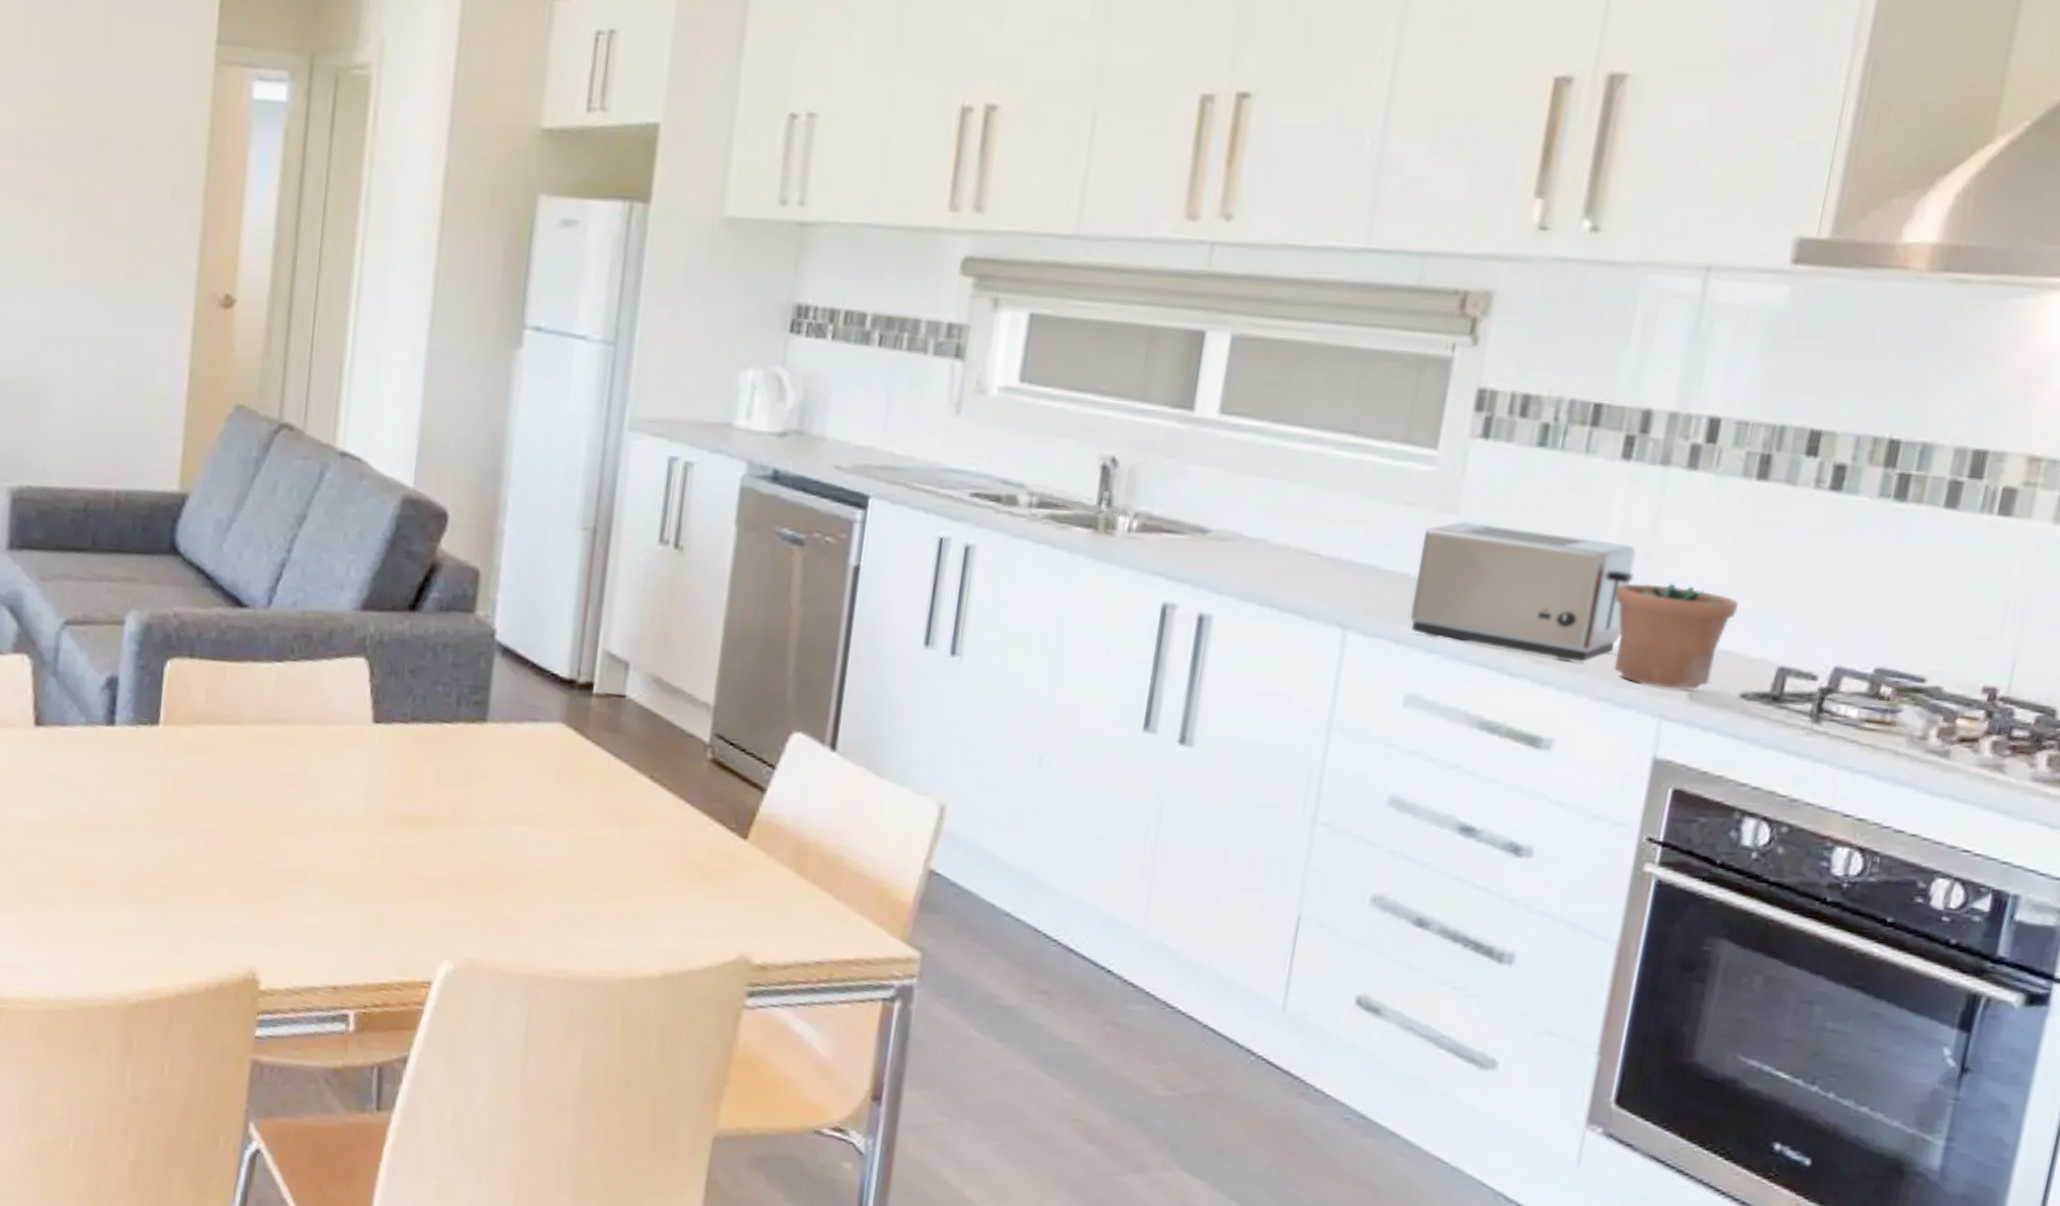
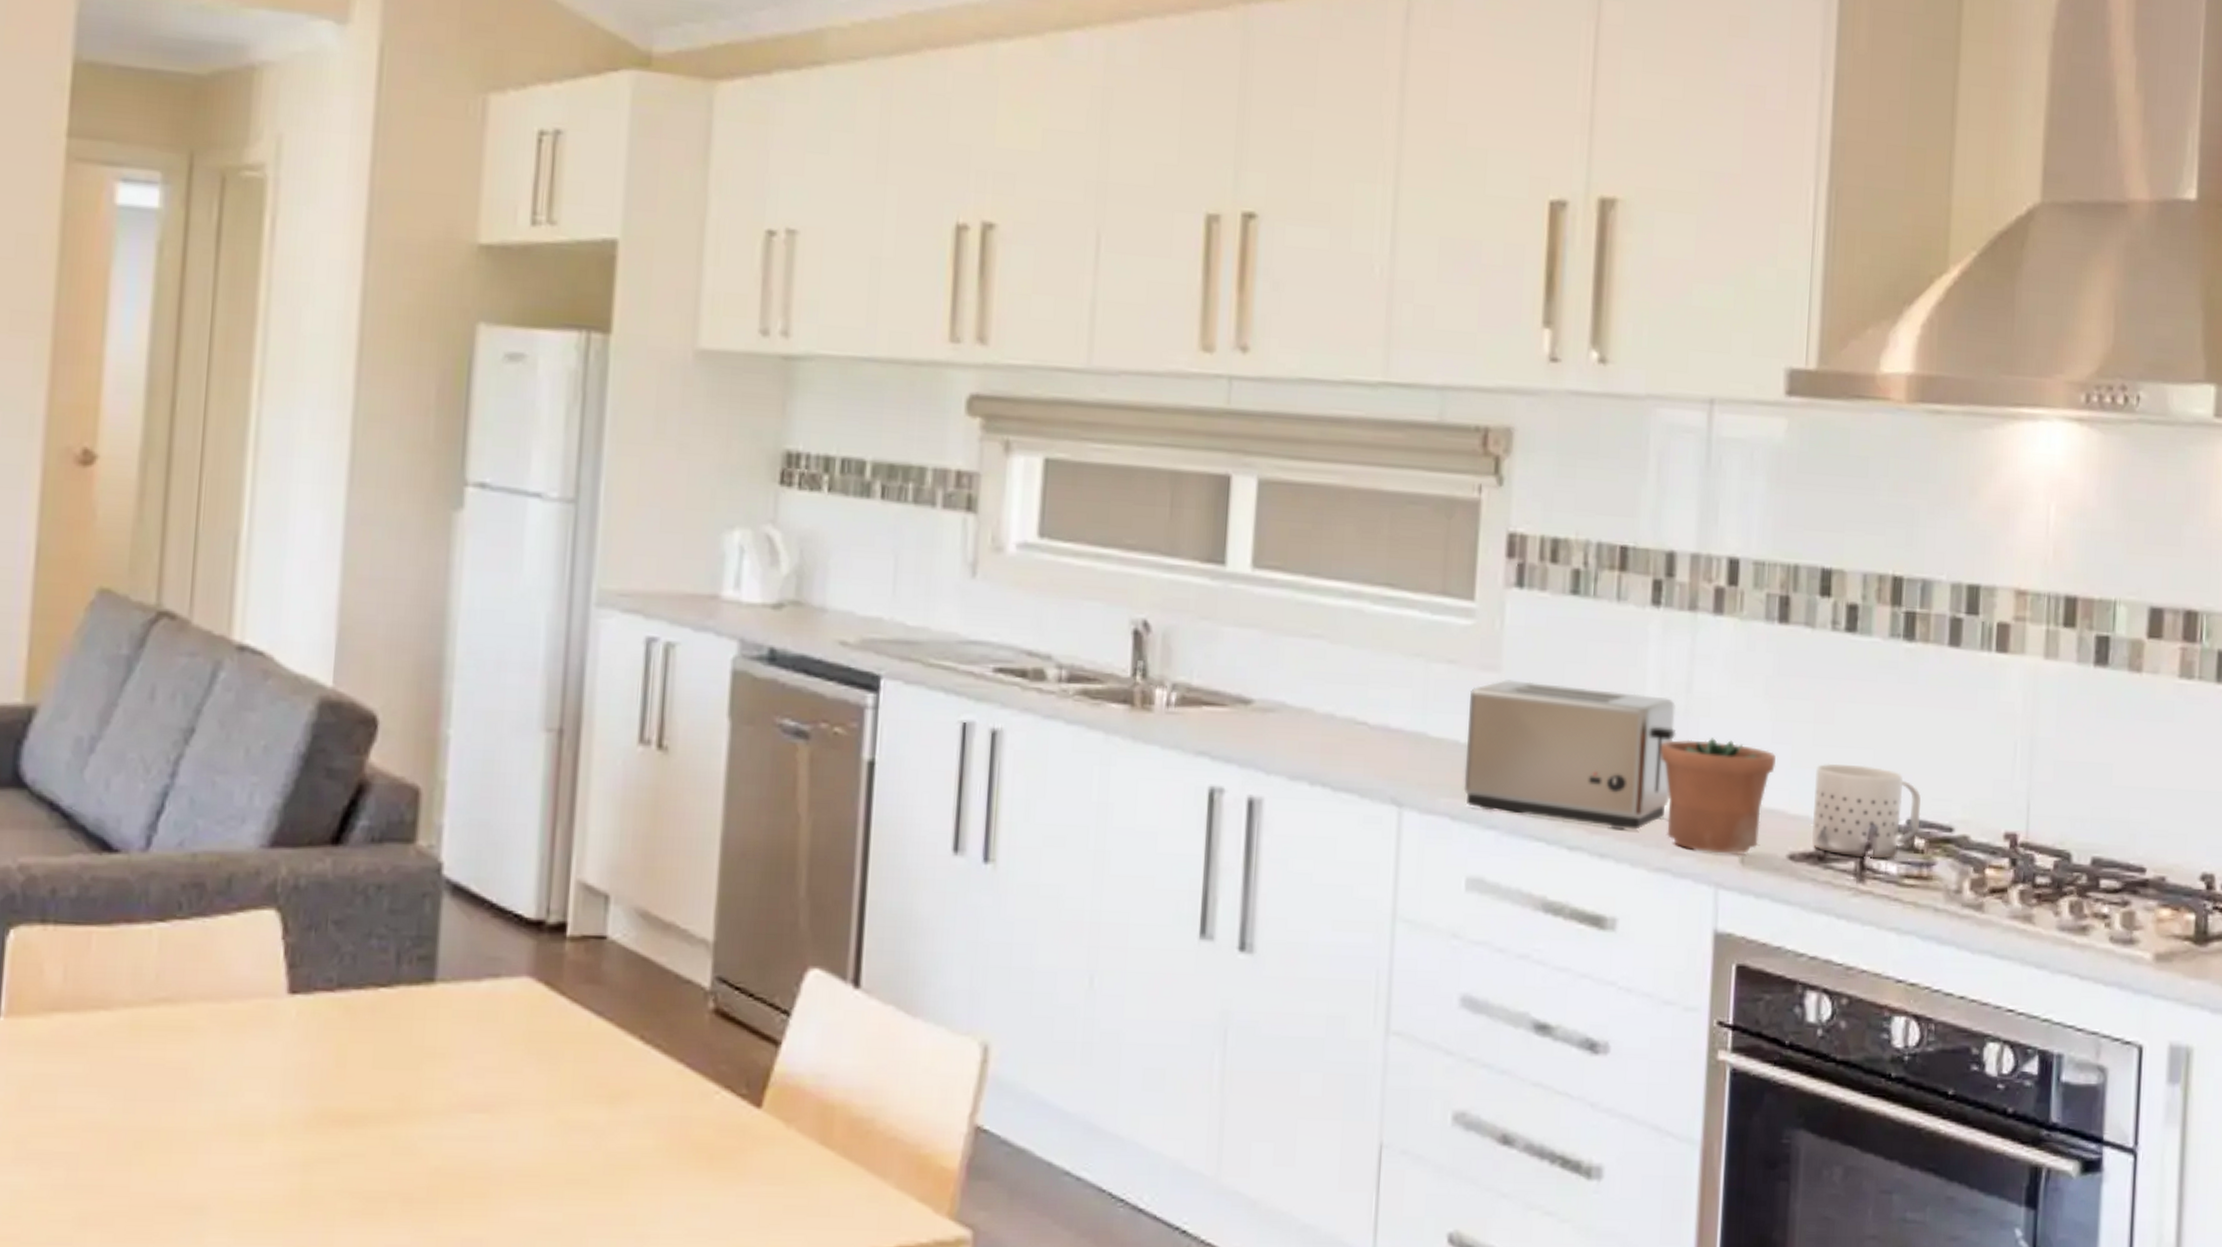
mug: none [1767,612,1893,704] -> present [1812,763,1921,859]

